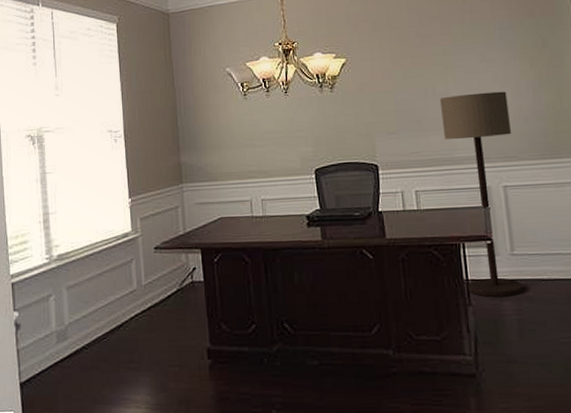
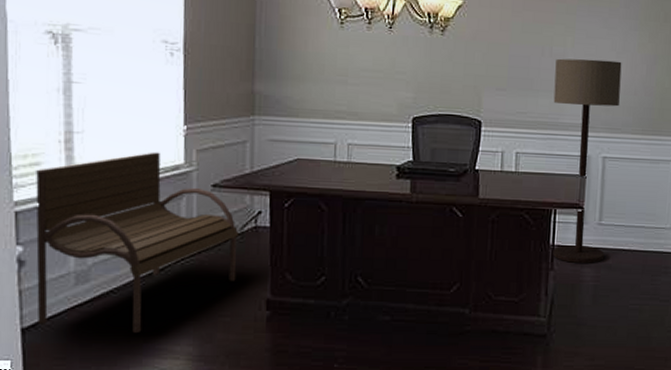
bench: none [25,223,181,385] -> present [36,152,240,334]

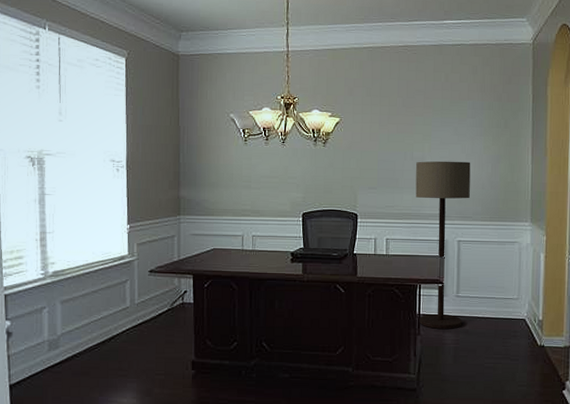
bench: present [36,152,240,334] -> none [19,246,170,389]

